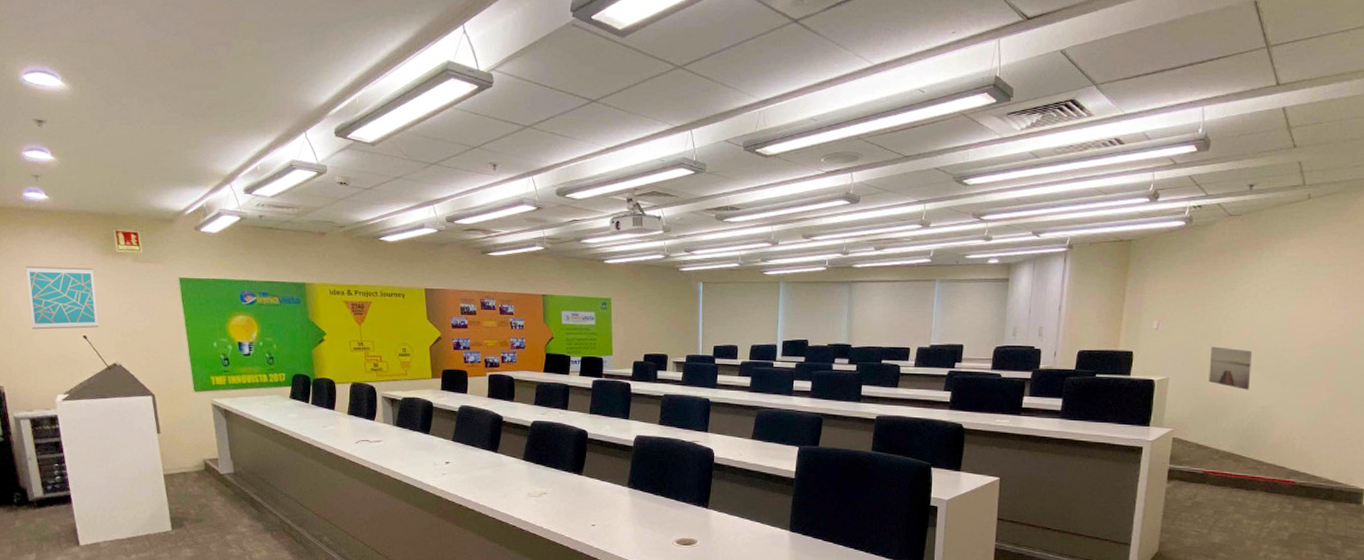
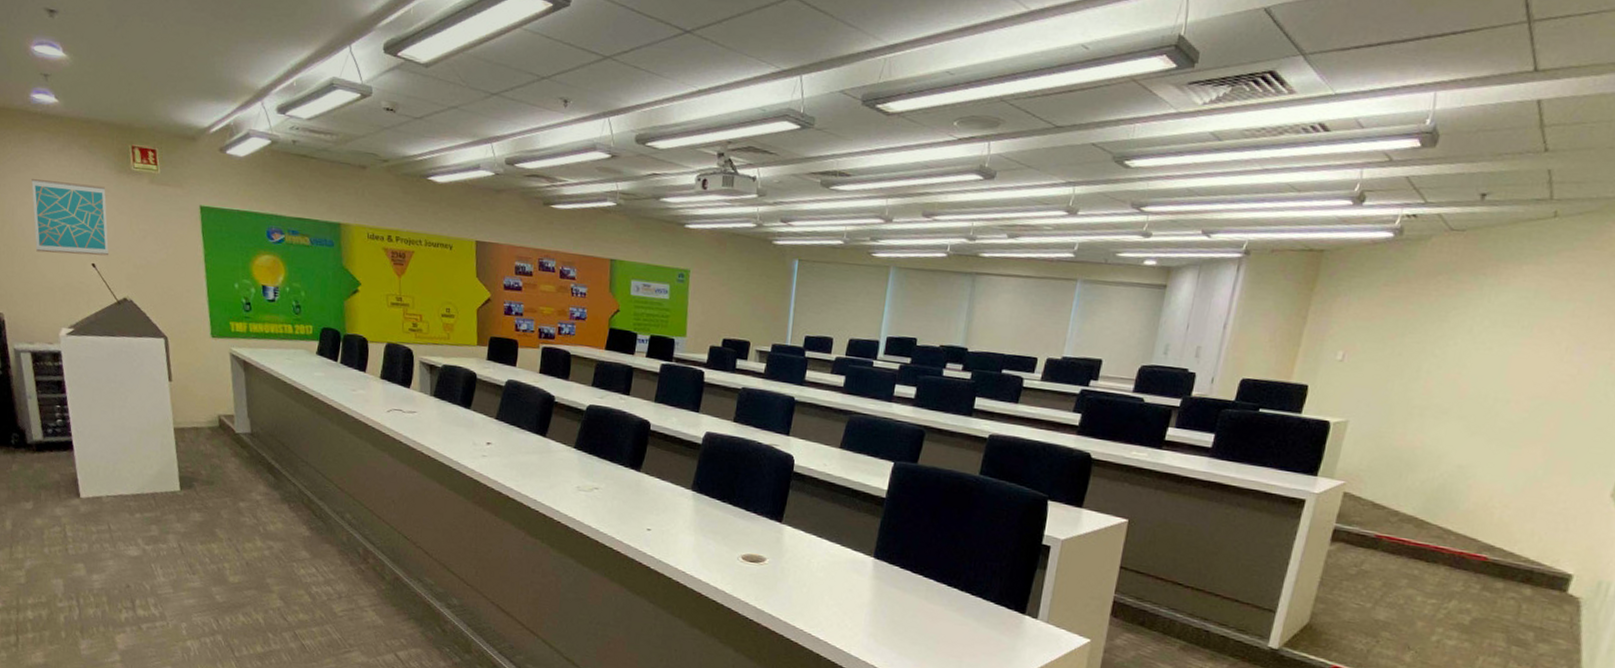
wall art: present [1209,346,1252,390] -> none [1397,387,1456,444]

